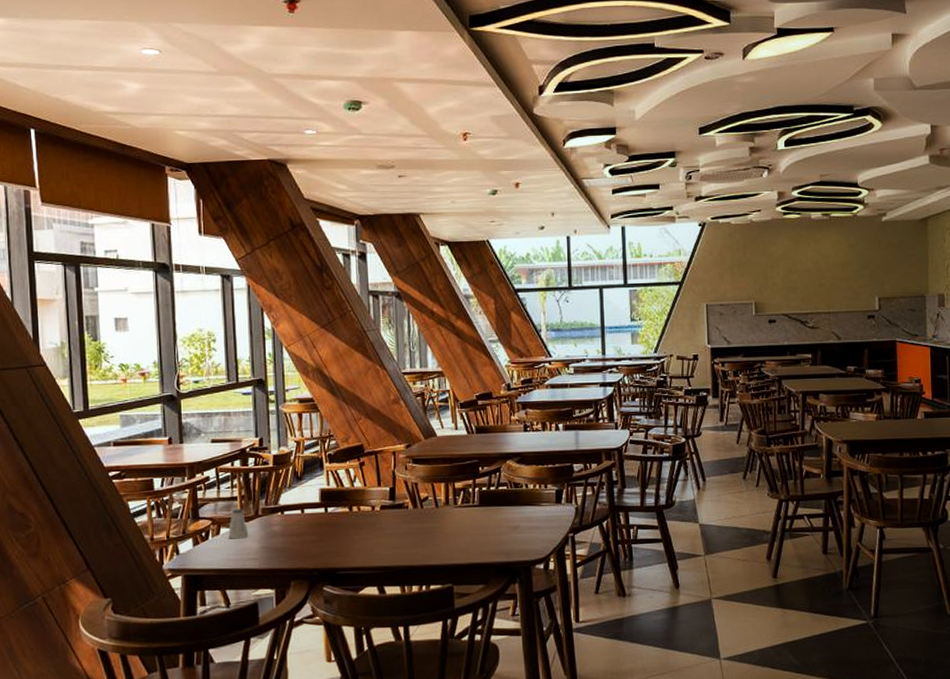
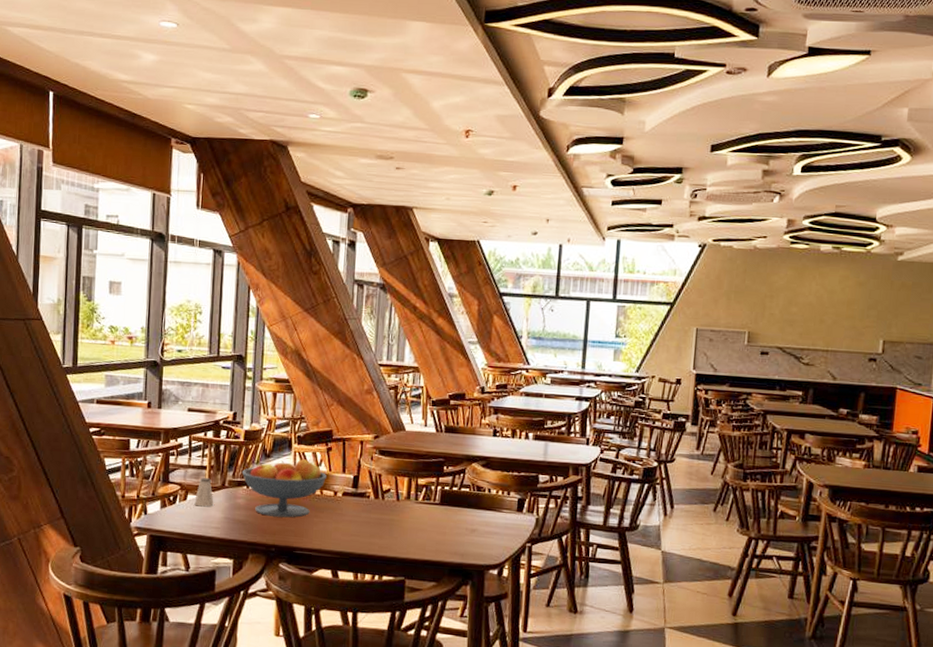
fruit bowl: none [274,476,362,540] -> present [241,459,327,518]

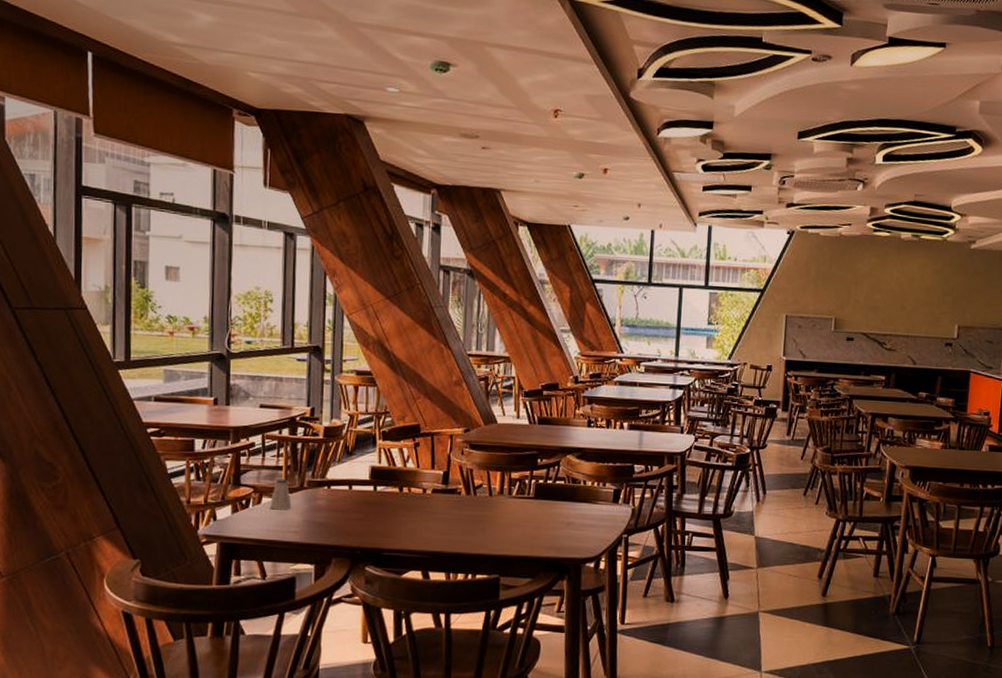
fruit bowl: present [241,459,327,518] -> none [321,455,414,518]

